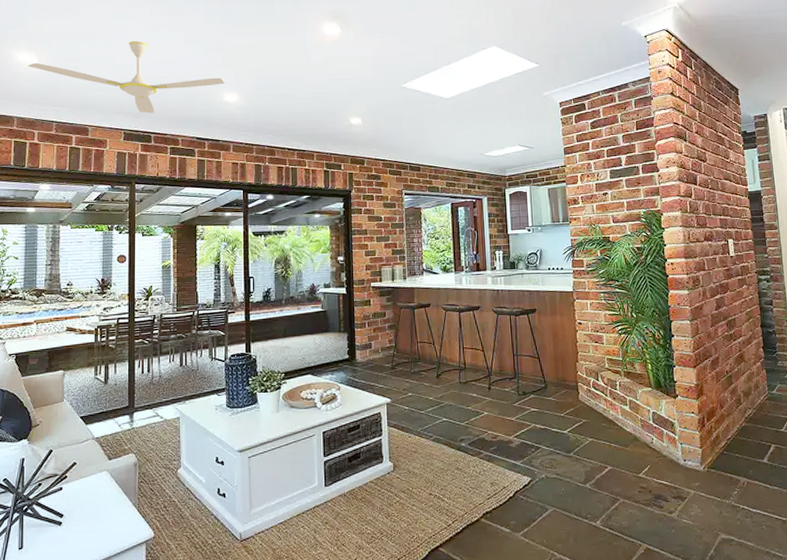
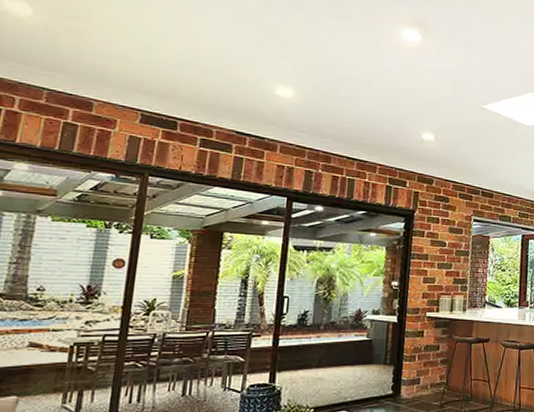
ceiling fan: present [27,40,225,114] -> none [15,9,279,97]

